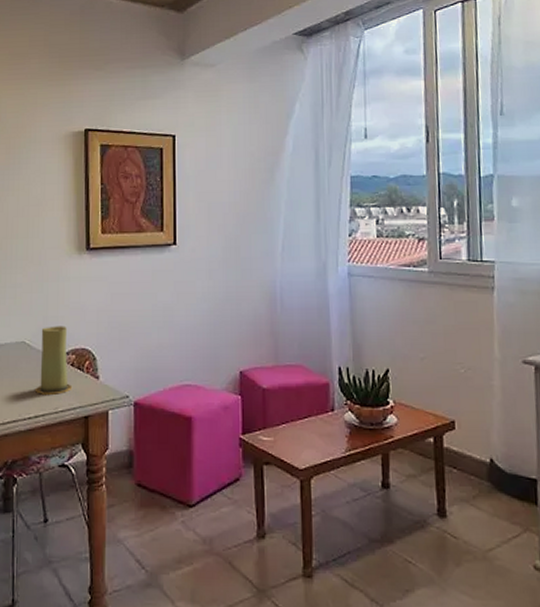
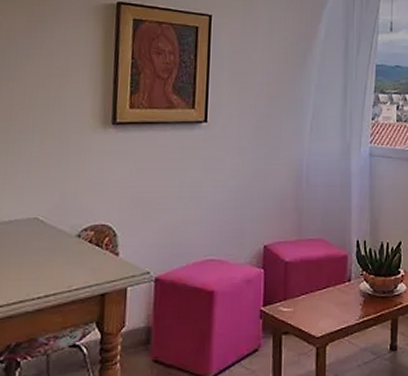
candle: present [36,326,73,394] -> none [47,201,89,273]

